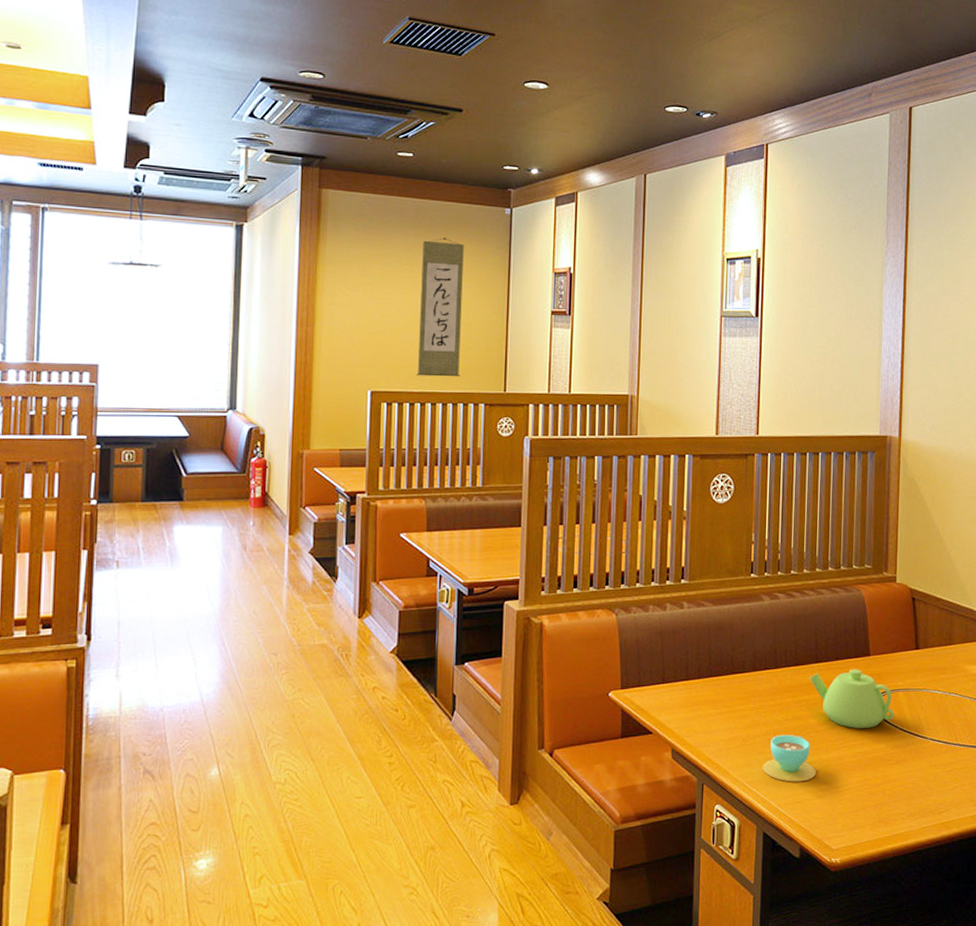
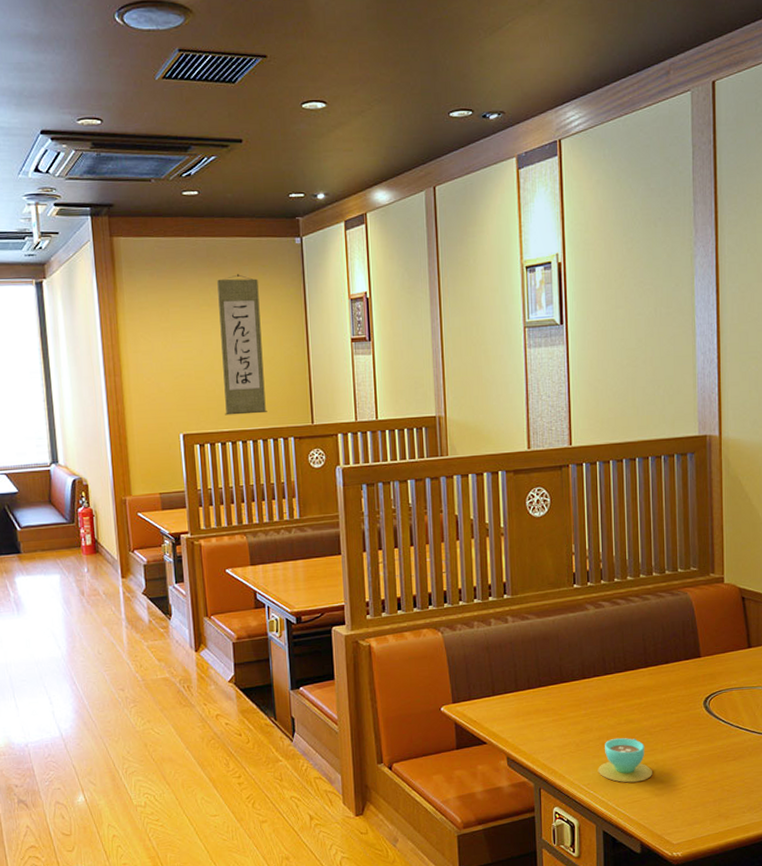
teapot: present [809,669,894,729] -> none [640,671,729,729]

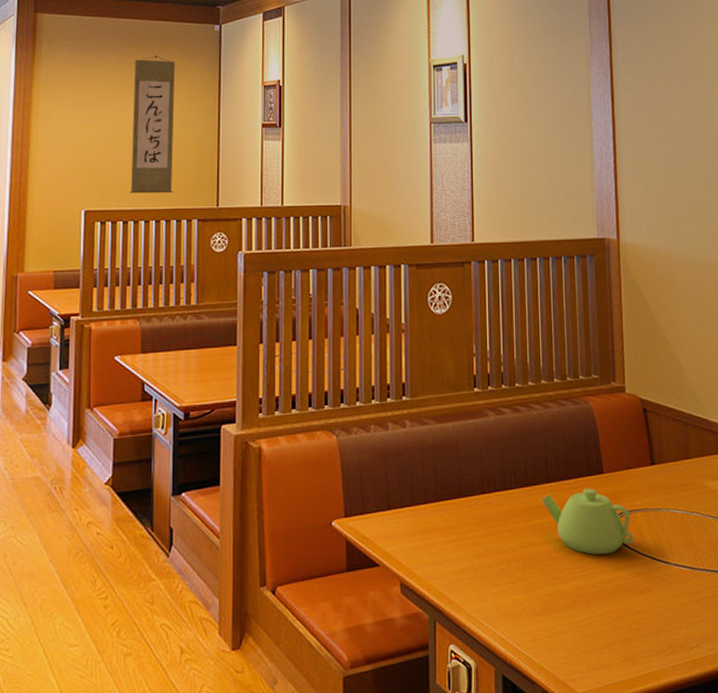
teacup: present [597,738,653,783] -> none [497,563,556,617]
teapot: none [640,671,729,729] -> present [541,488,634,555]

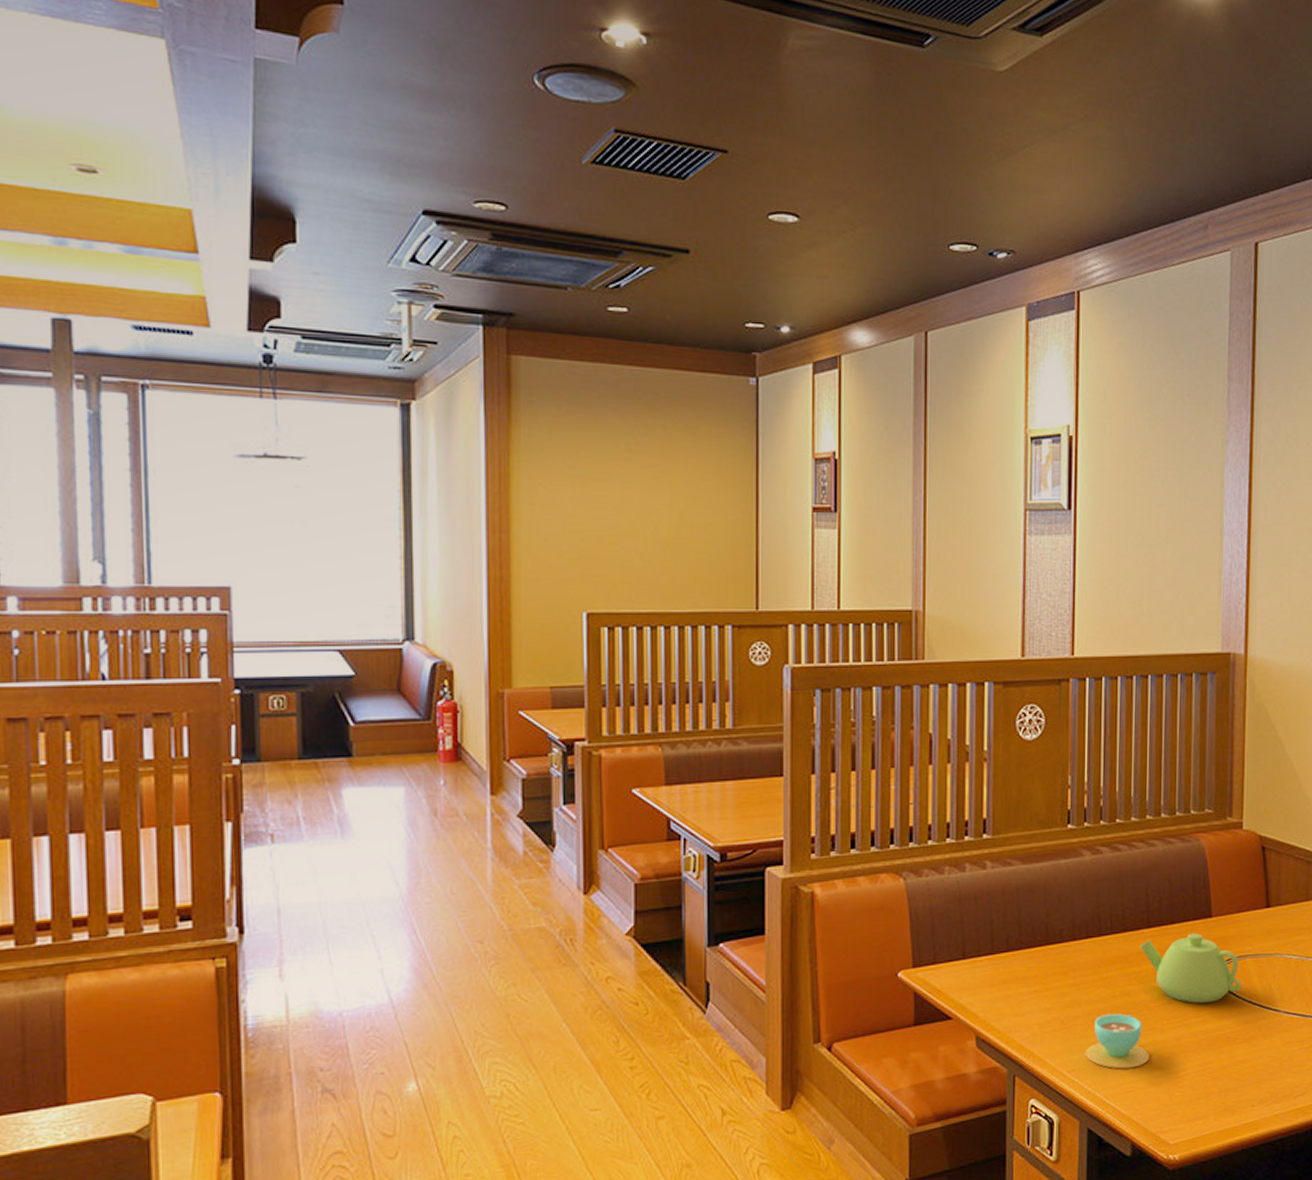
wall scroll: present [130,55,175,194] -> none [644,416,700,593]
teacup: none [497,563,556,617] -> present [1085,1014,1151,1069]

